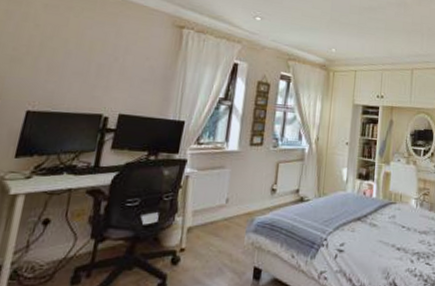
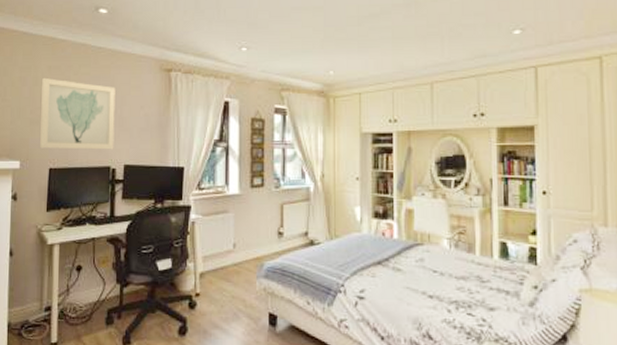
wall art: none [17,14,121,98] -> present [39,77,115,150]

